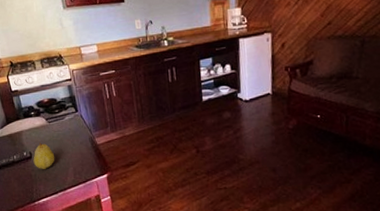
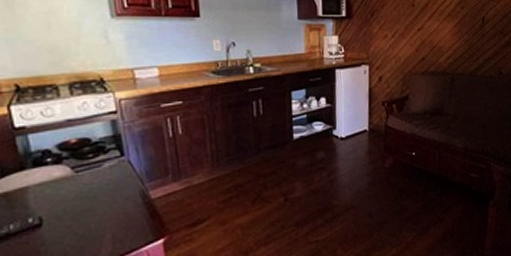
fruit: present [33,142,55,169] -> none [44,202,83,242]

